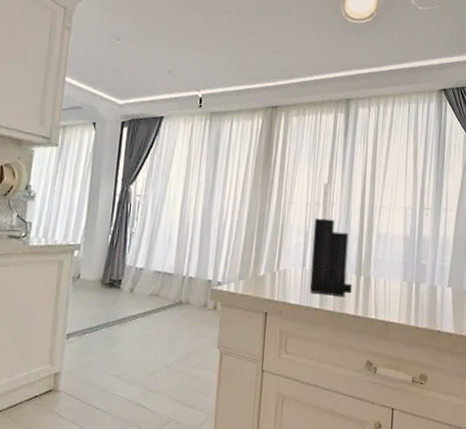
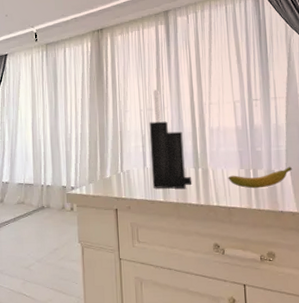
banana: none [389,283,455,304] -> present [228,166,293,189]

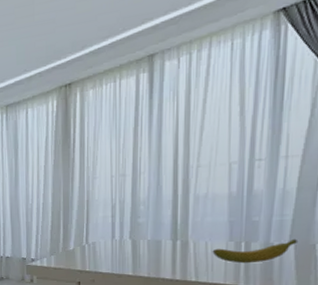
knife block: present [149,89,192,189] -> none [121,151,168,263]

